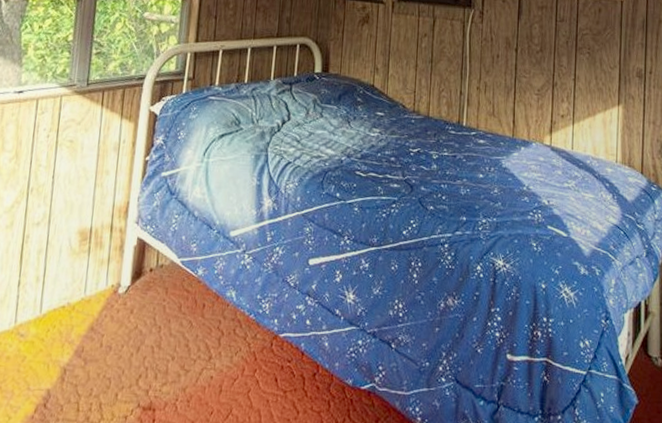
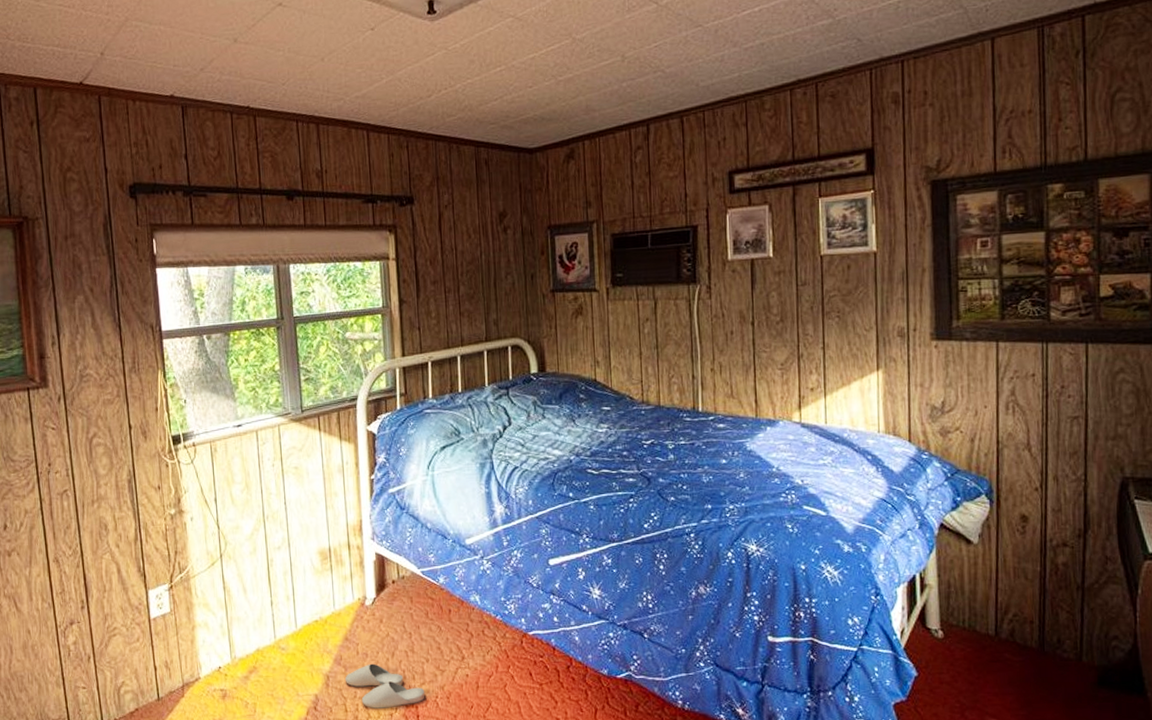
slippers: none [82,358,166,410] -> present [344,663,425,708]

